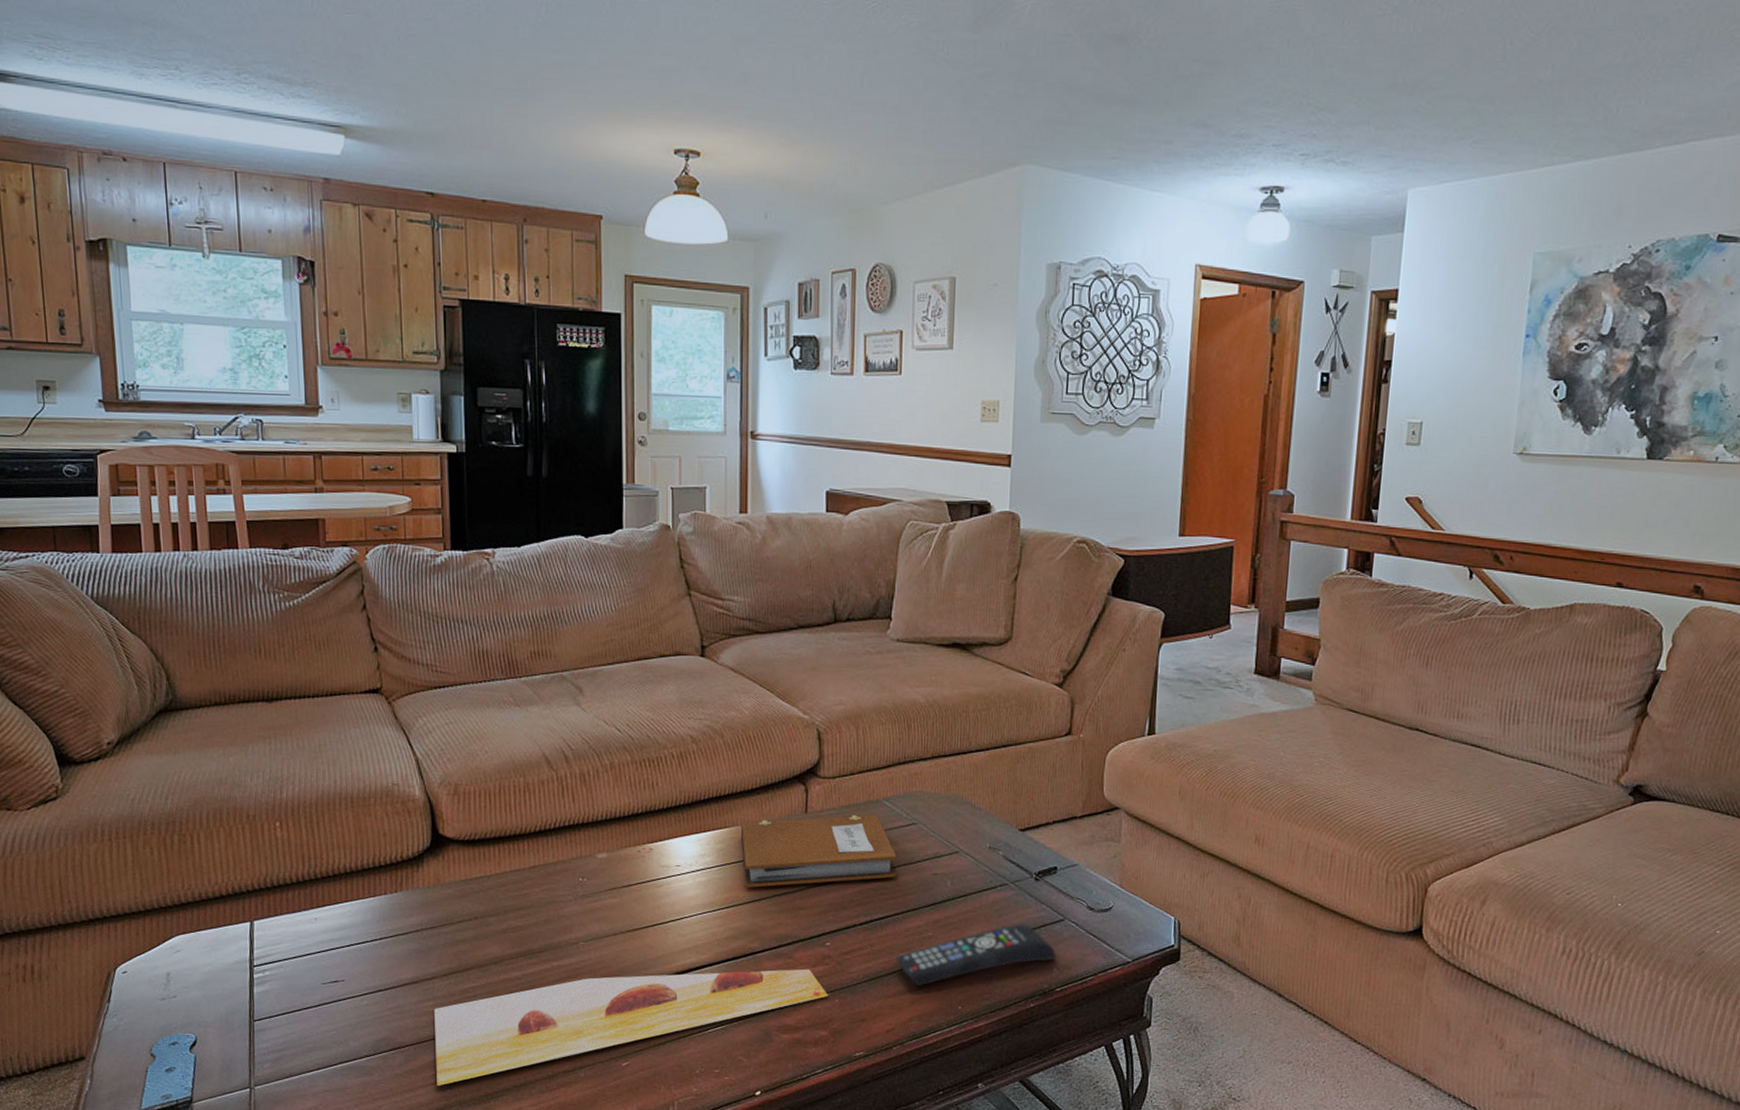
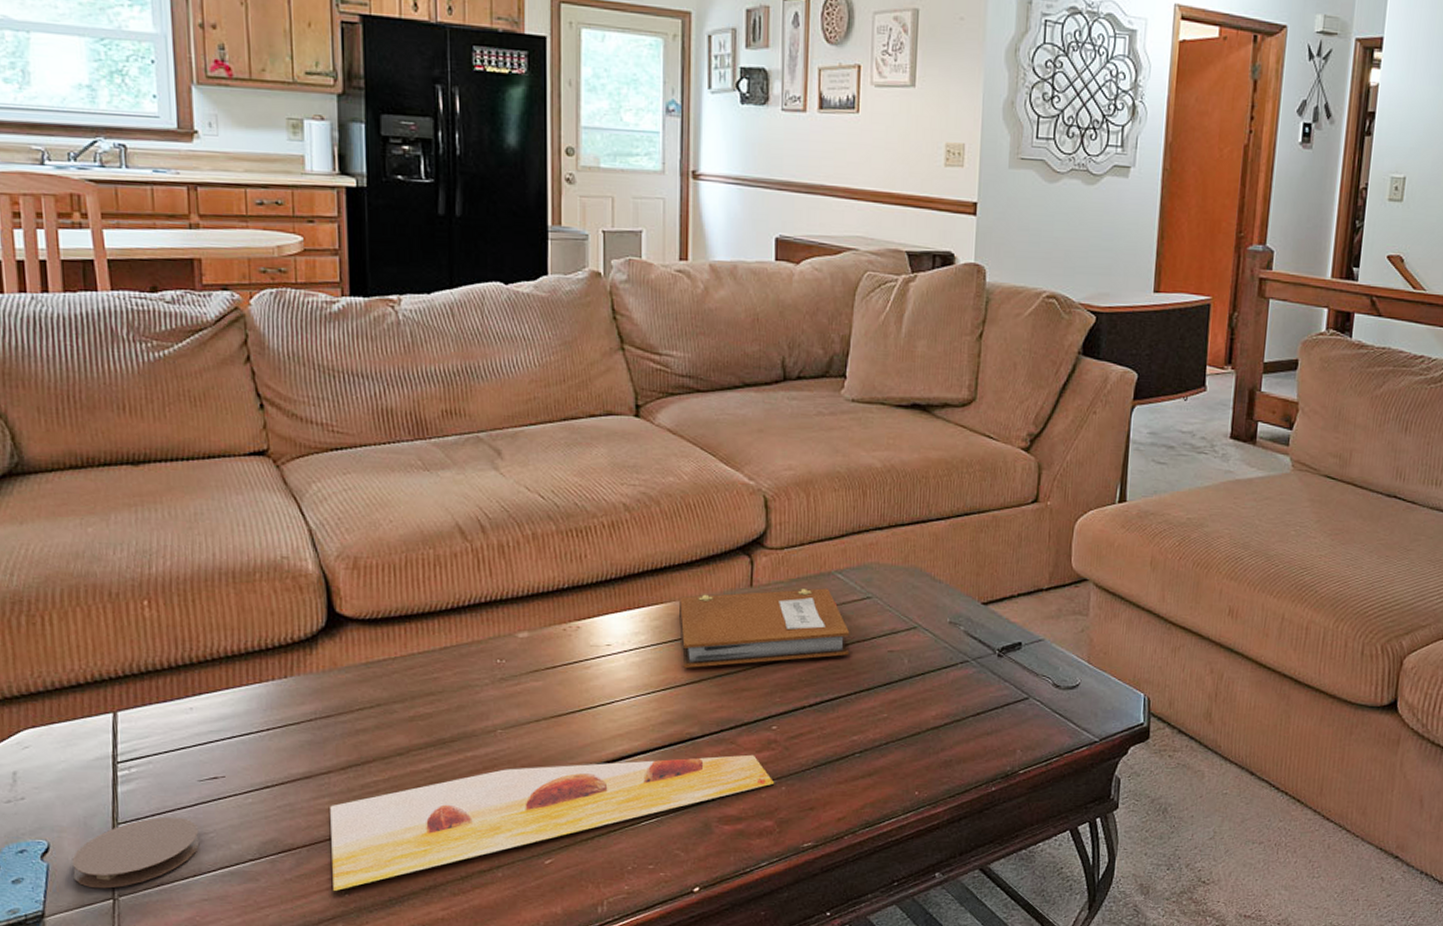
coaster: none [215,1015,323,1079] -> present [72,816,200,889]
remote control: present [895,923,1056,986] -> none [847,702,1020,771]

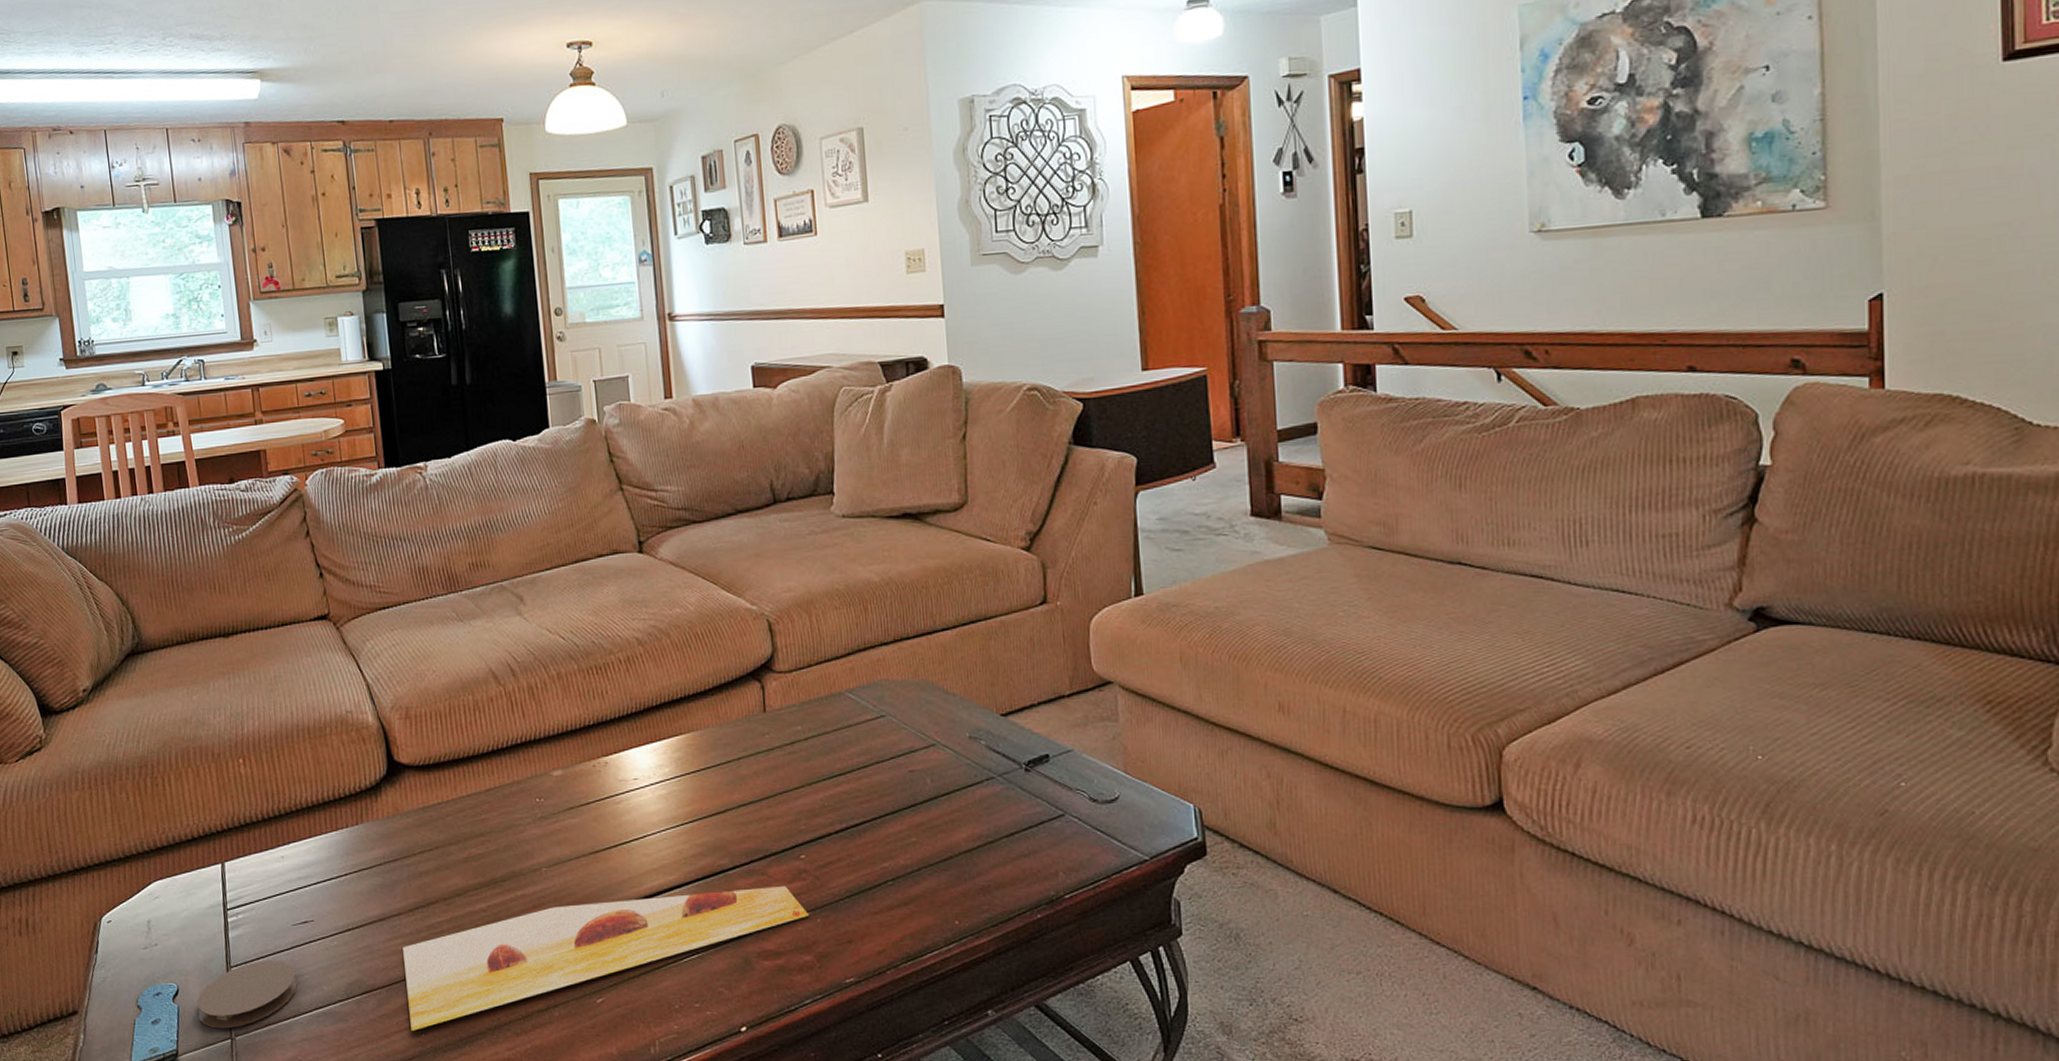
notebook: present [679,588,850,668] -> none [697,709,870,798]

